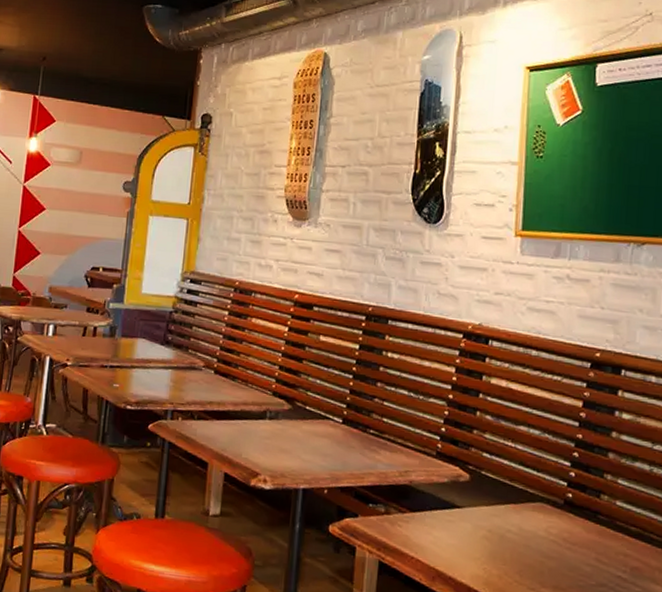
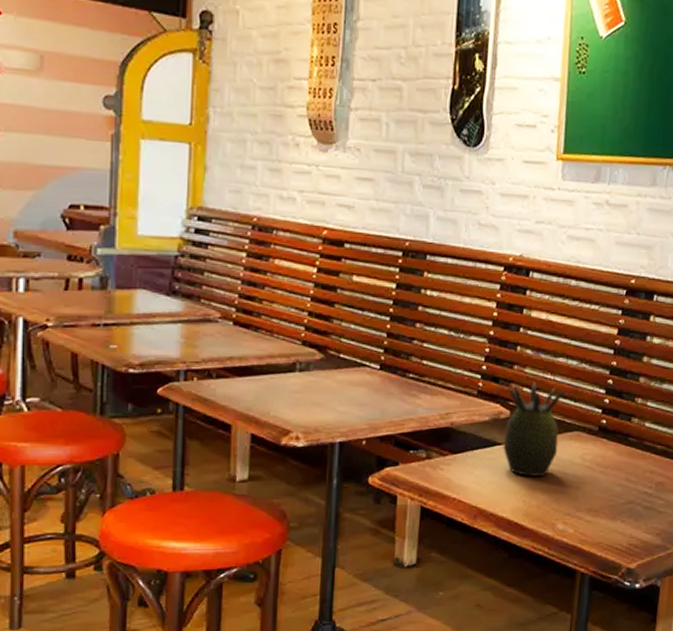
succulent plant: none [462,446,527,545] -> present [503,381,565,476]

